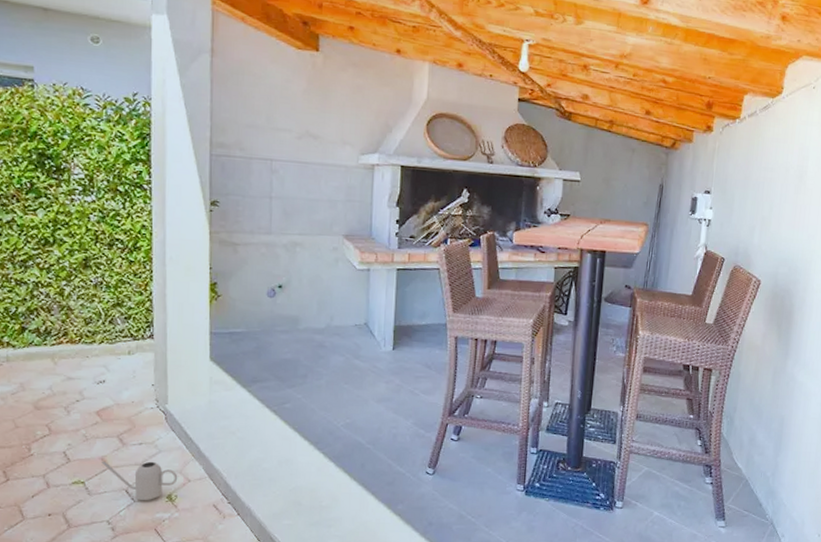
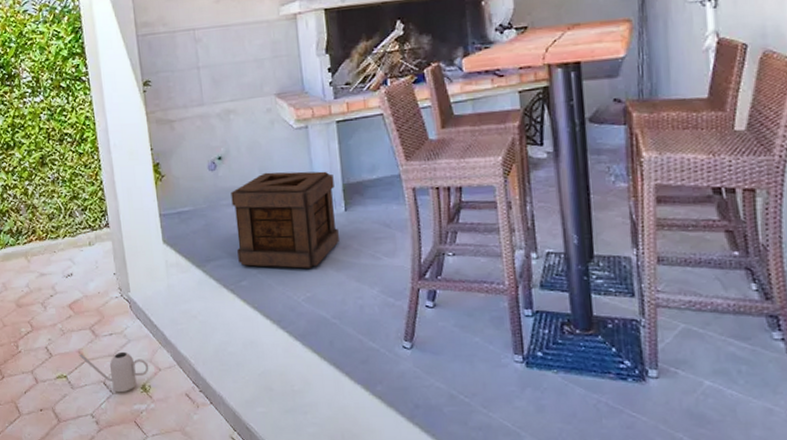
wooden crate: none [285,306,387,397] -> present [231,171,339,269]

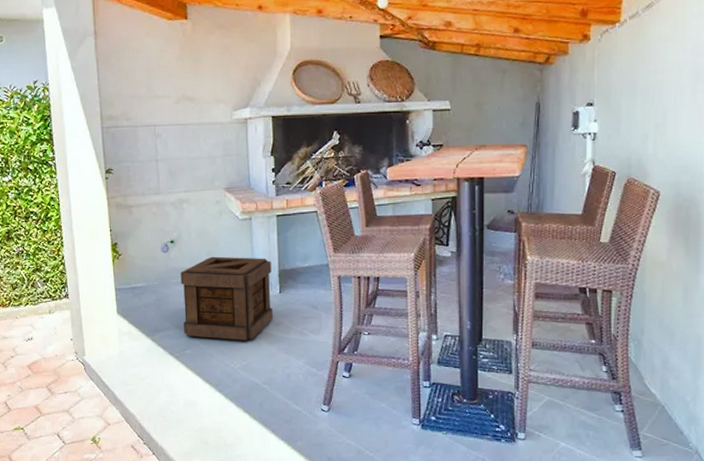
watering can: present [79,351,149,393] -> none [36,408,99,444]

